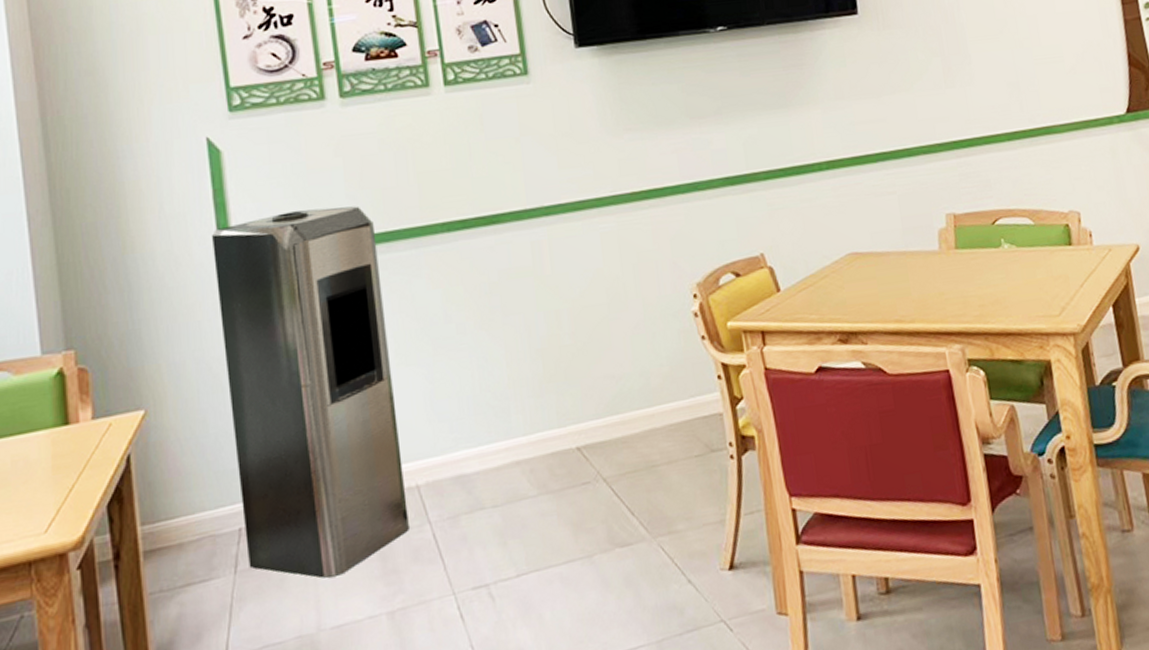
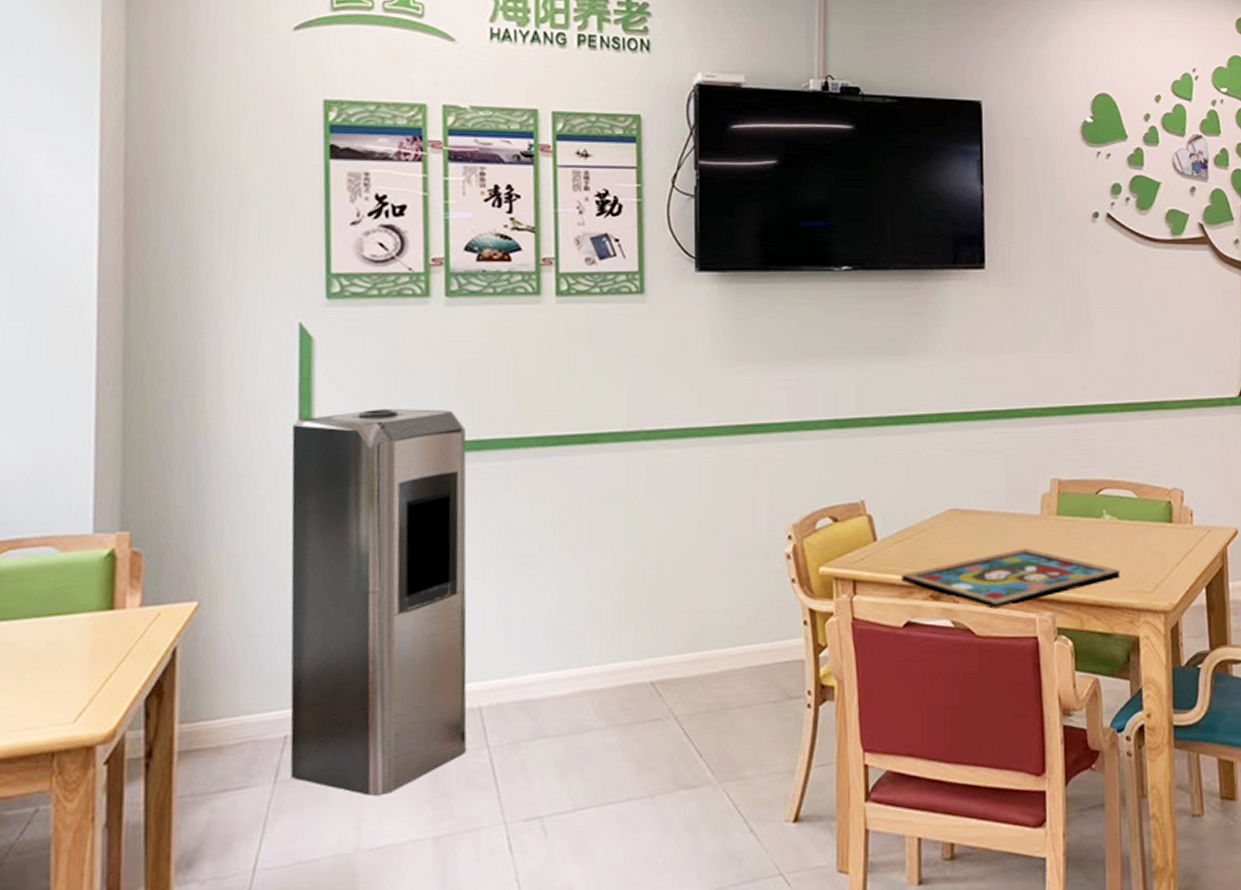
framed painting: none [807,284,1025,347] -> present [901,548,1121,609]

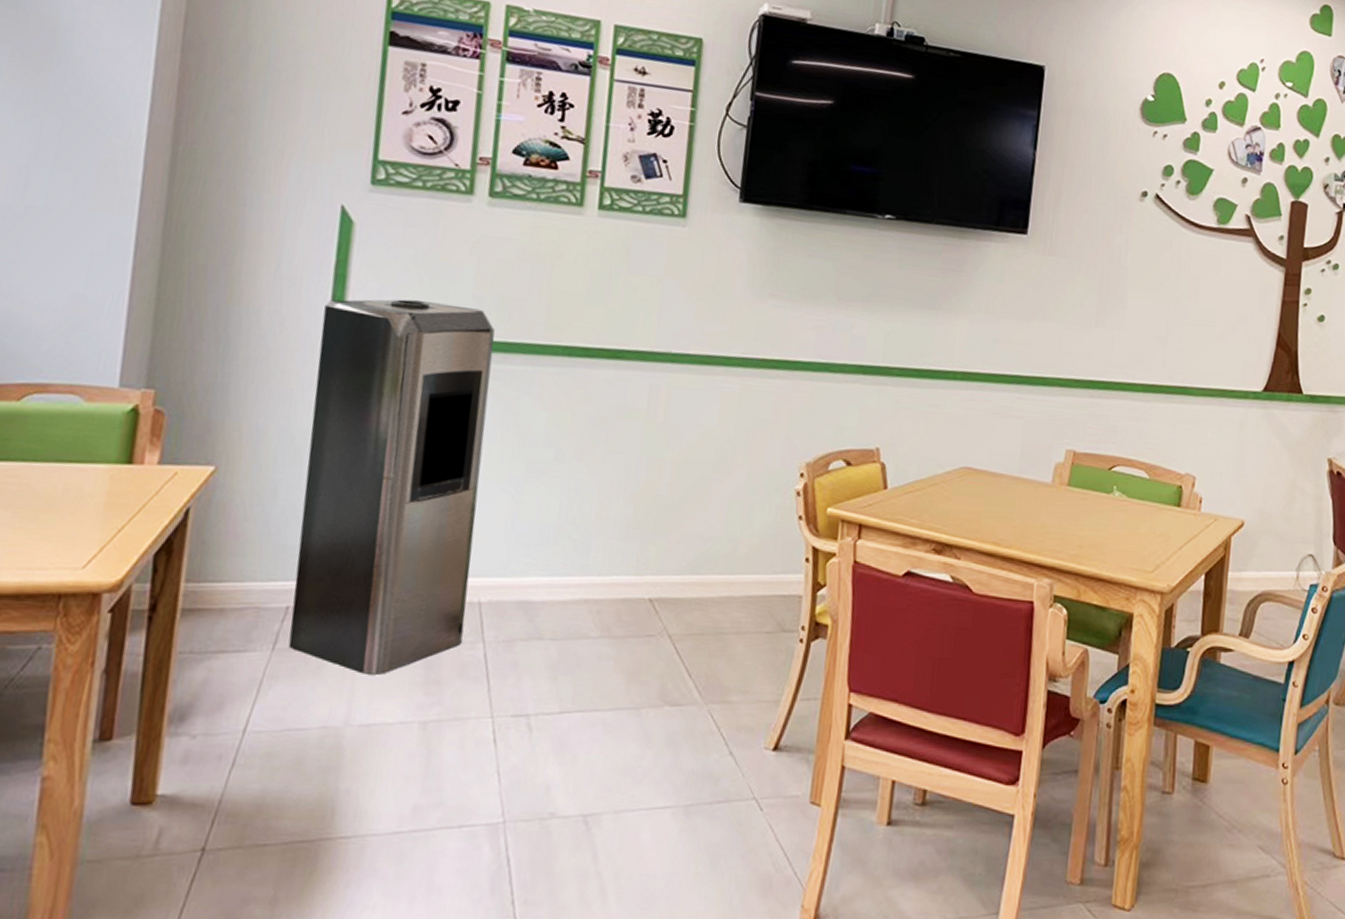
framed painting: present [901,548,1121,609] -> none [906,514,1123,570]

